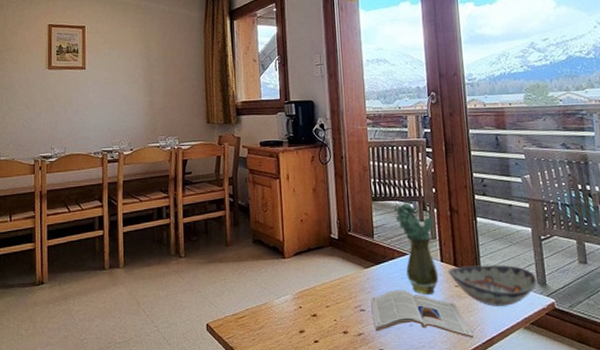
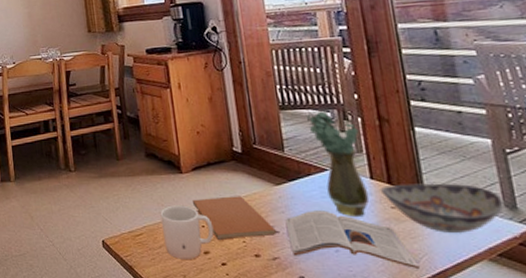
mug: none [262,288,310,339] -> present [160,205,214,259]
book: none [293,278,363,319] -> present [193,196,276,240]

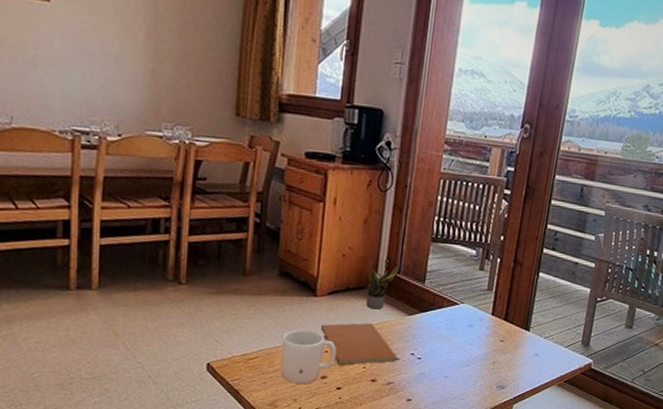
potted plant: none [226,136,255,182] -> present [366,265,401,310]
magazine: present [285,210,420,270] -> none [407,340,507,393]
vase: present [306,108,370,216] -> none [452,243,495,347]
decorative bowl: present [379,183,506,234] -> none [496,321,583,365]

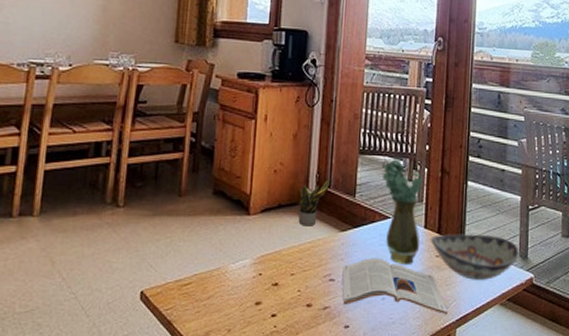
mug: present [280,329,337,384] -> none [214,250,271,311]
book: present [321,323,397,365] -> none [255,241,332,289]
magazine: none [407,340,507,393] -> present [342,258,448,315]
vase: none [452,243,495,347] -> present [382,154,424,264]
decorative bowl: none [496,321,583,365] -> present [430,234,521,281]

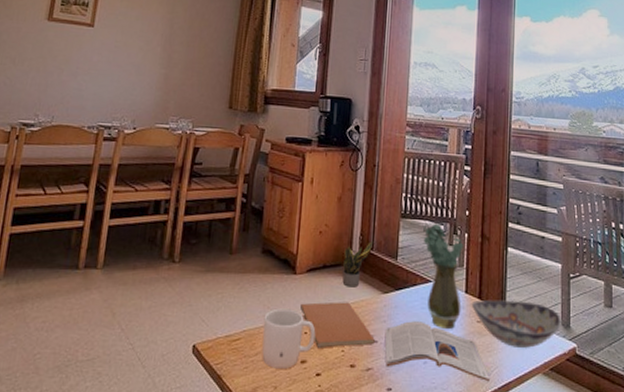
mug: none [214,250,271,311] -> present [261,308,316,369]
book: none [255,241,332,289] -> present [300,302,375,348]

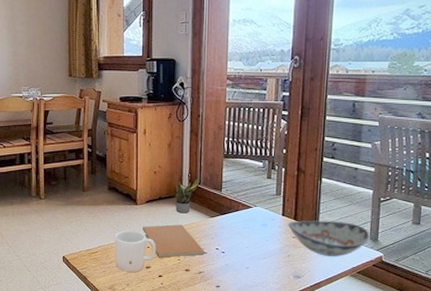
magazine: present [384,321,490,382] -> none [213,238,303,282]
vase: present [423,219,464,329] -> none [244,158,281,243]

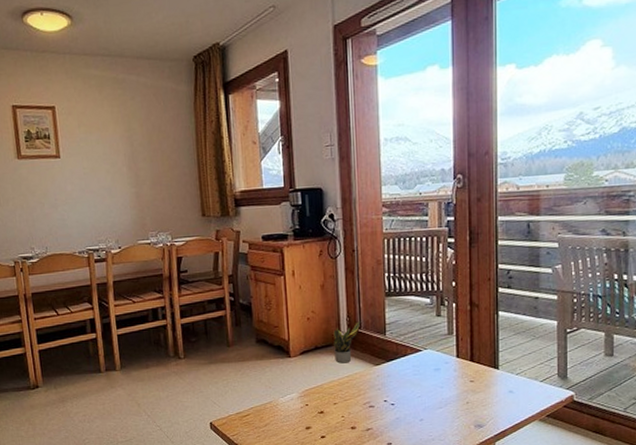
mug: present [114,230,156,272] -> none [267,386,316,435]
book: present [143,224,205,258] -> none [299,376,372,416]
decorative bowl: present [287,220,371,258] -> none [463,359,559,401]

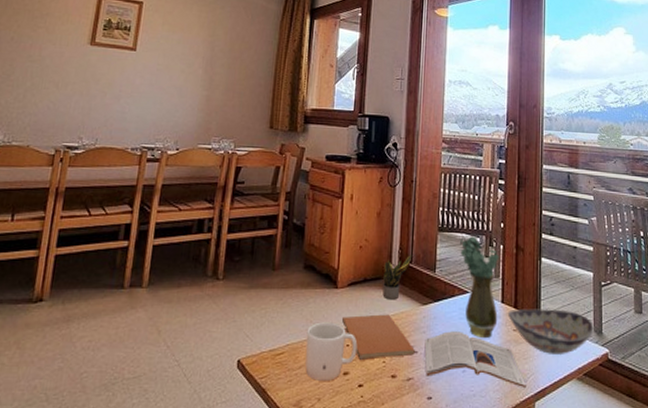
mug: none [267,386,316,435] -> present [304,322,358,381]
book: none [299,376,372,416] -> present [342,314,415,360]
magazine: none [380,386,486,431] -> present [424,331,526,389]
vase: none [409,294,454,390] -> present [460,232,499,338]
decorative bowl: none [463,359,559,401] -> present [507,309,595,356]

